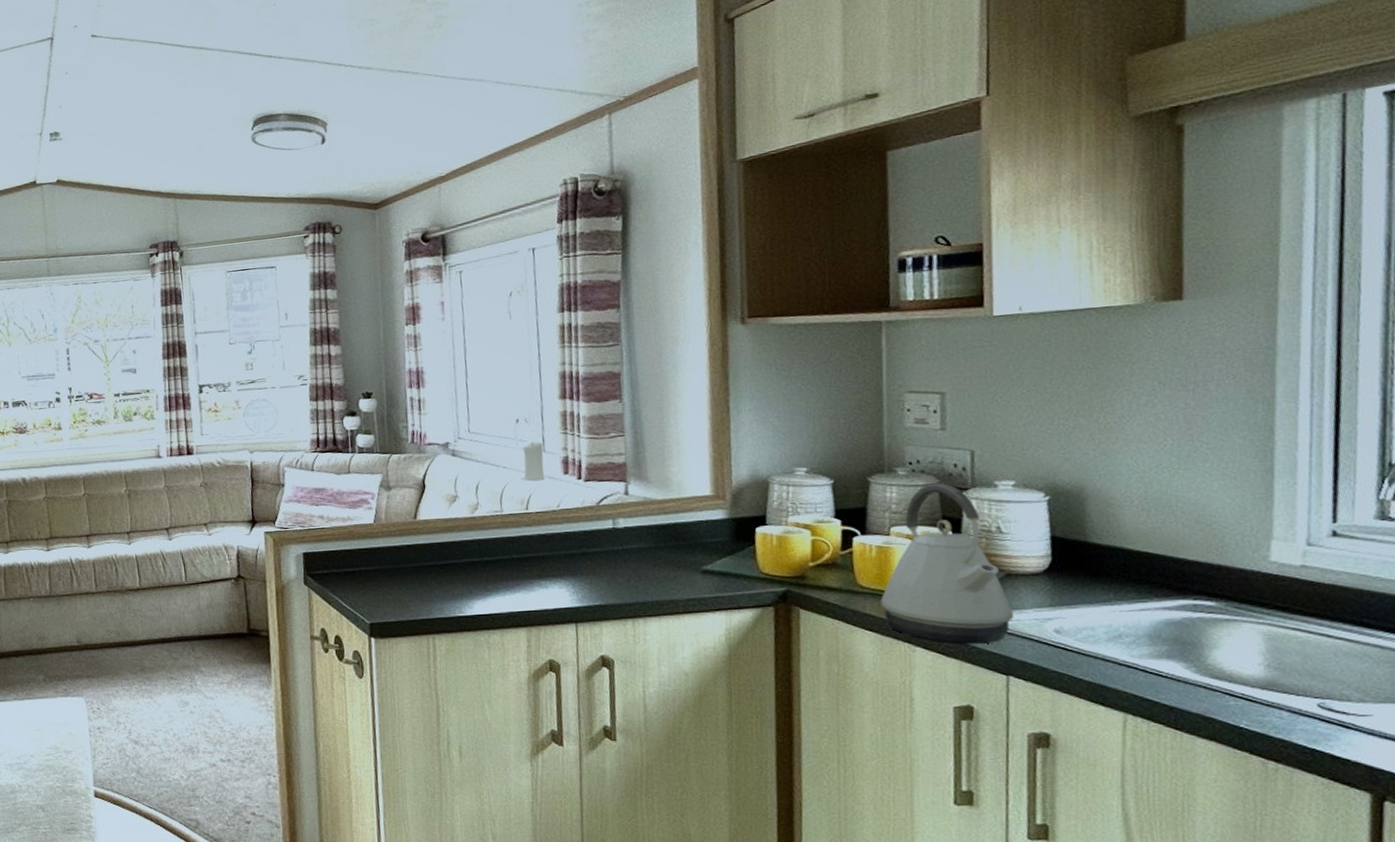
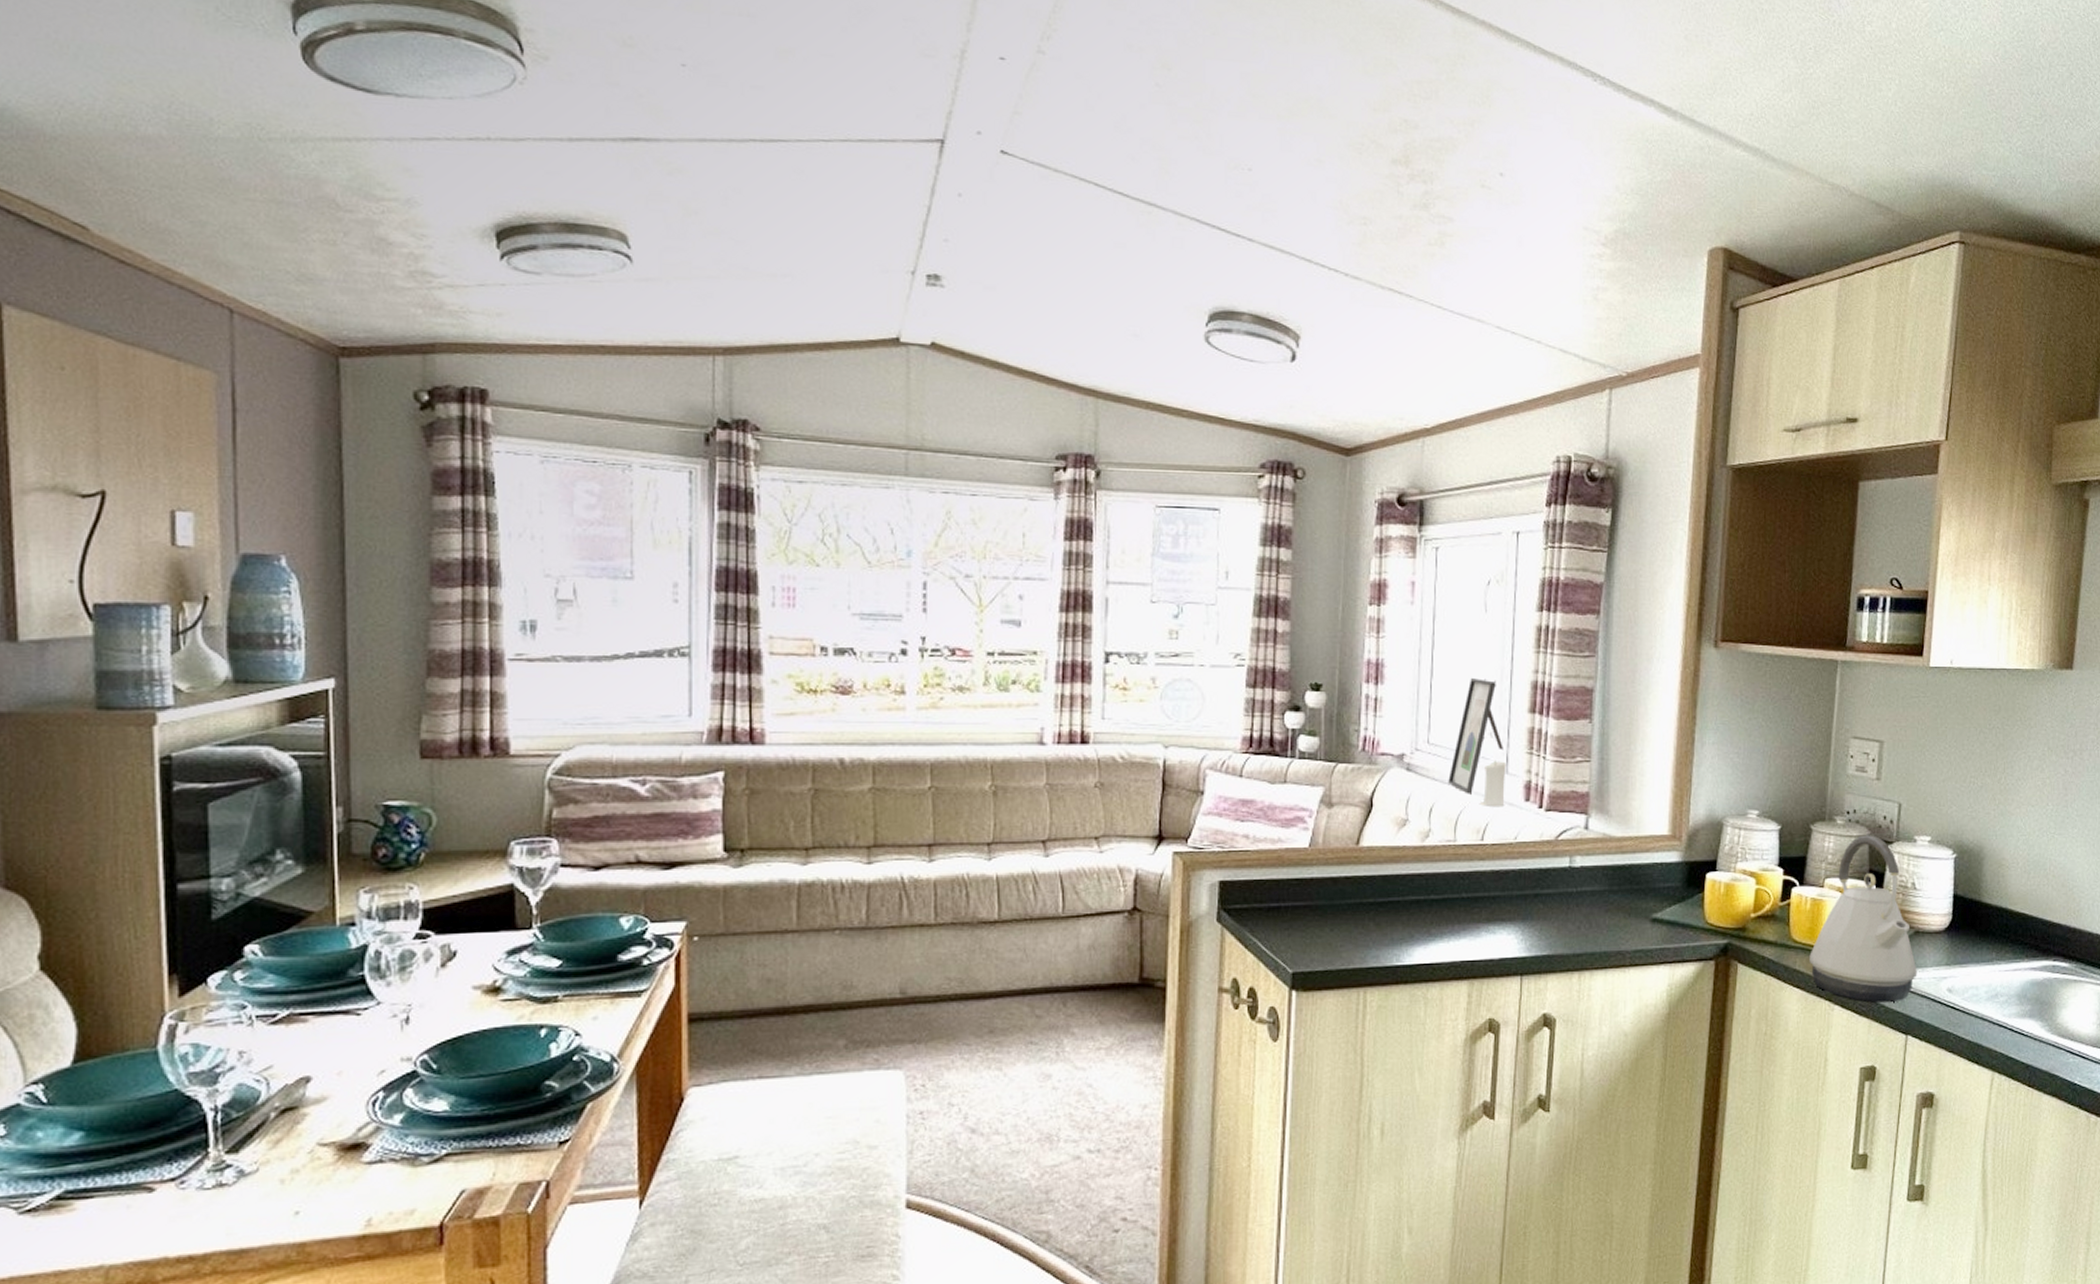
picture frame: none [490,374,539,472] -> present [1448,677,1503,794]

